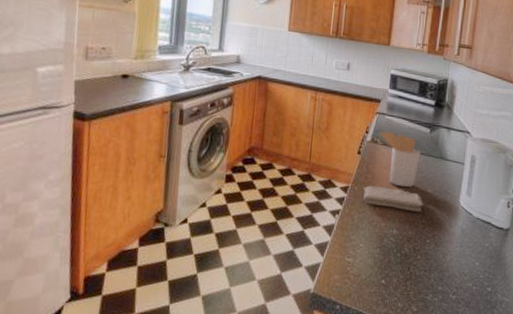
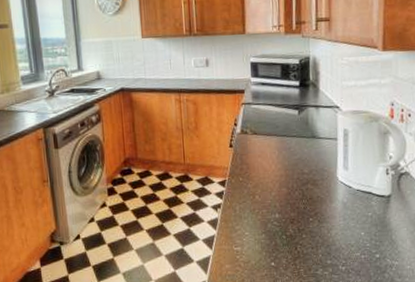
washcloth: present [363,185,424,212] -> none [241,175,302,194]
utensil holder: present [380,131,421,187] -> none [249,119,293,172]

